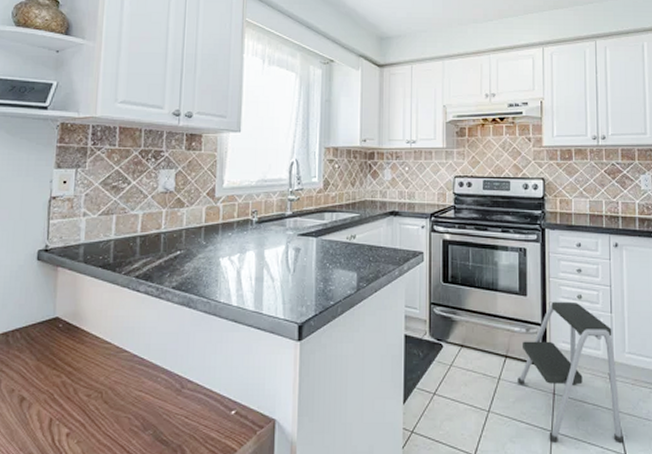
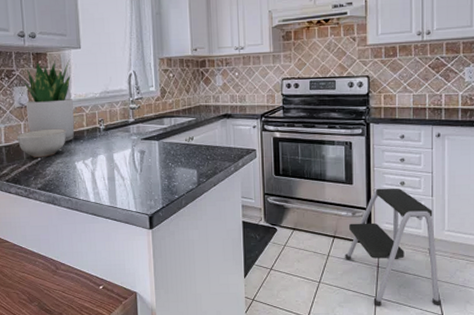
bowl: none [155,218,214,251] -> present [16,128,67,157]
planter: none [170,142,227,234] -> present [22,59,75,142]

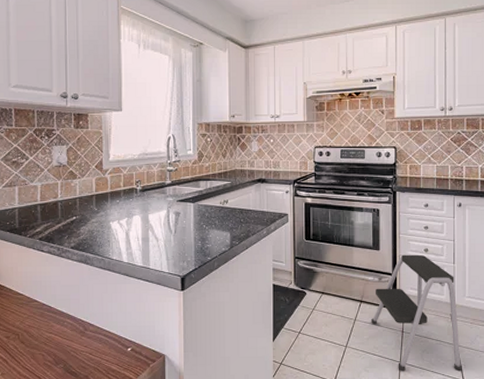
bowl: present [16,128,67,157] -> none [53,188,103,216]
planter: present [22,59,75,142] -> none [62,121,112,202]

